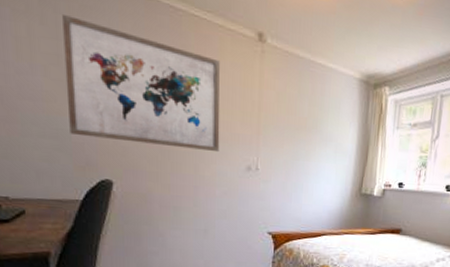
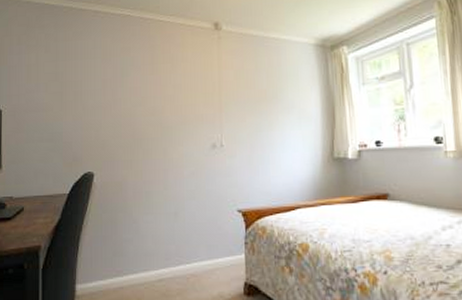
wall art: present [62,13,220,153] -> none [61,41,186,136]

